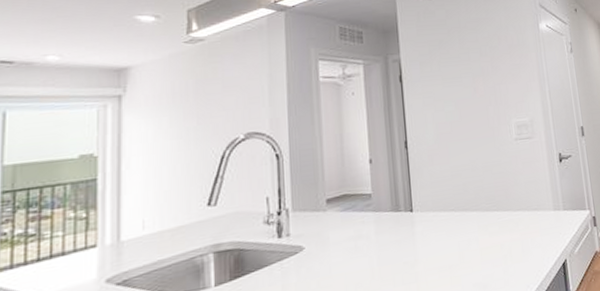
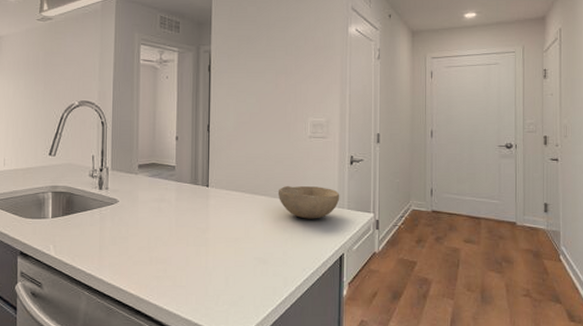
bowl: none [489,190,555,229] -> present [277,185,340,219]

